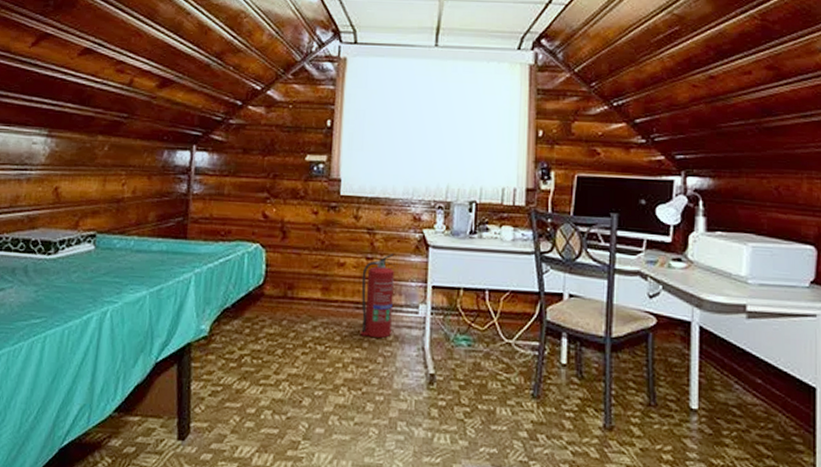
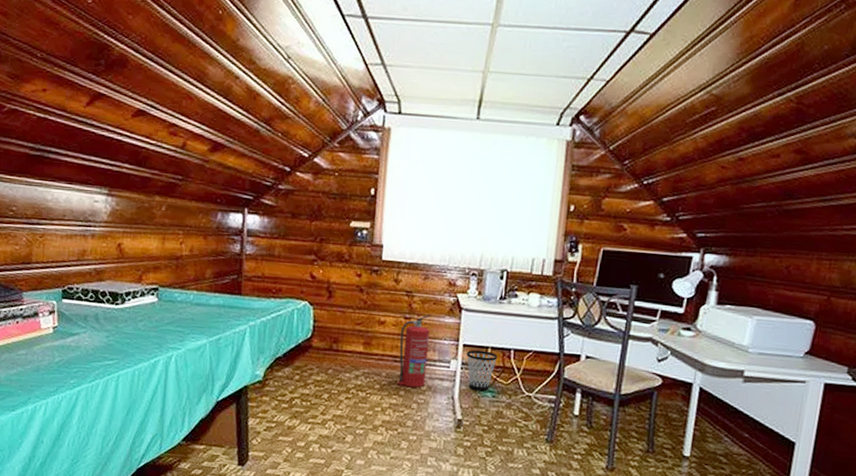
wastebasket: none [436,291,471,339] -> present [466,349,498,391]

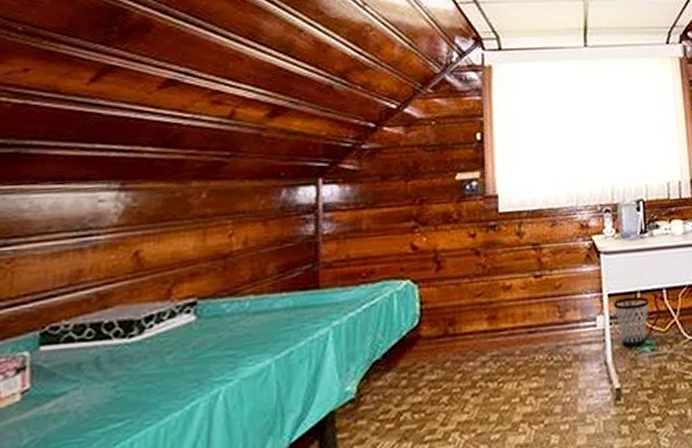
fire extinguisher: present [397,314,432,388] -> none [531,267,570,362]

